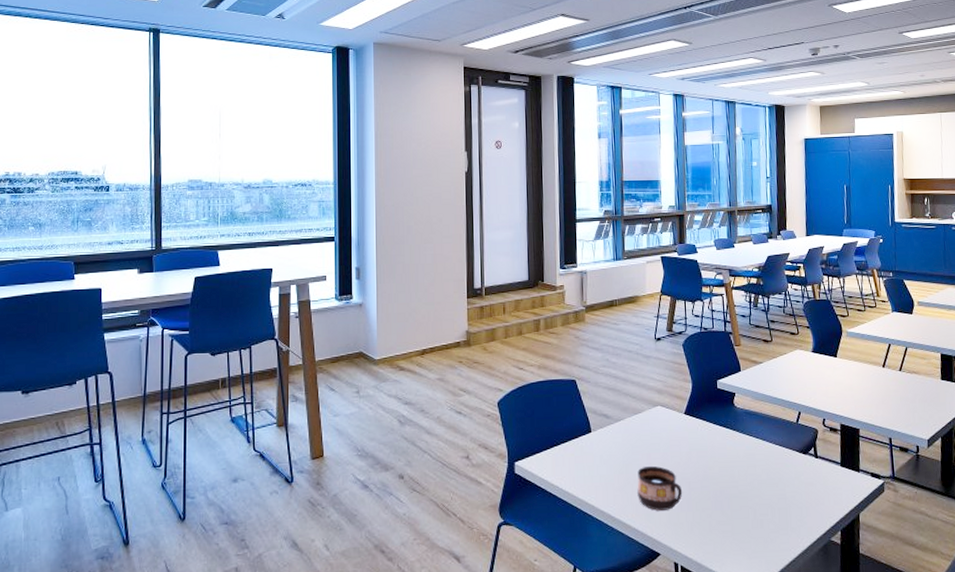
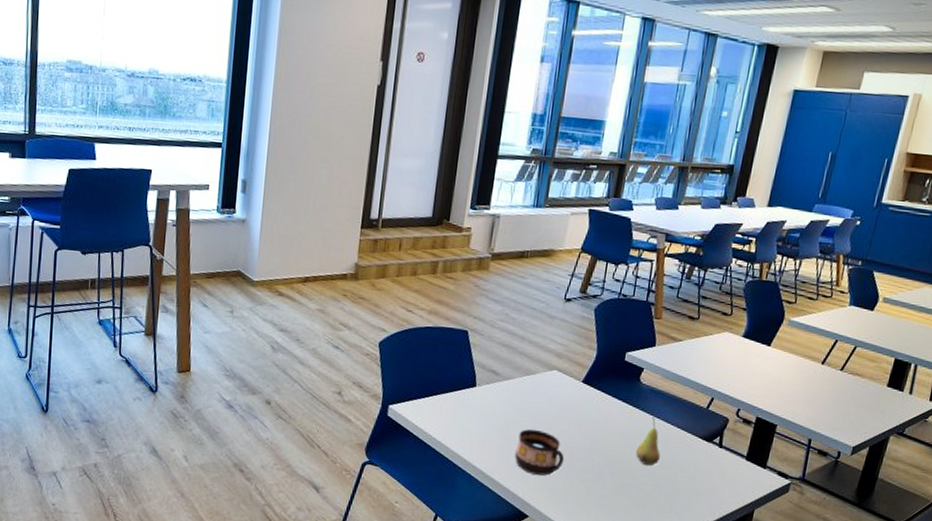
fruit: none [744,438,766,486] -> present [635,417,661,466]

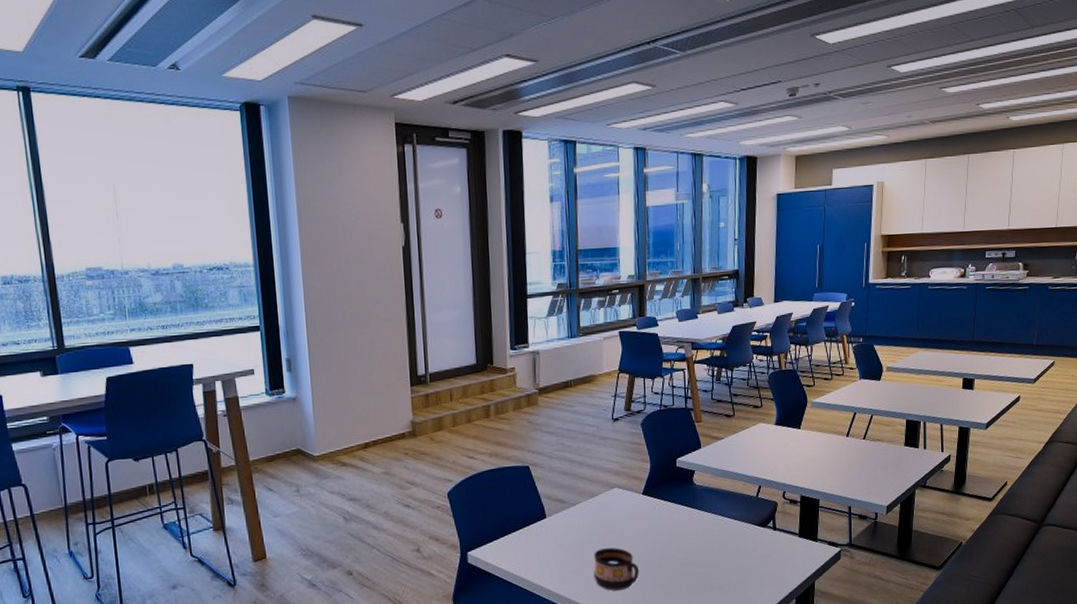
fruit: present [635,417,661,466] -> none [701,514,724,561]

